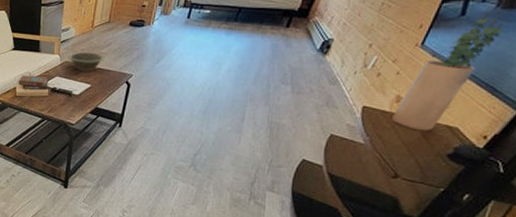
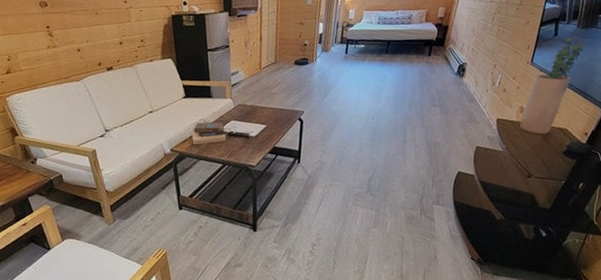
decorative bowl: present [68,51,105,72] -> none [240,92,276,113]

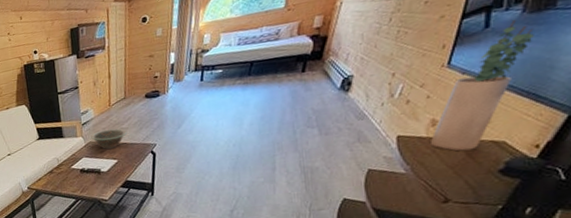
books: present [191,122,227,145] -> none [46,159,79,183]
decorative bowl: none [240,92,276,113] -> present [90,128,127,150]

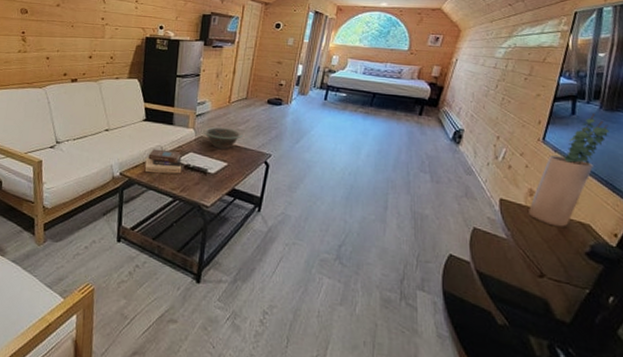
books: none [46,159,79,183] -> present [144,149,182,174]

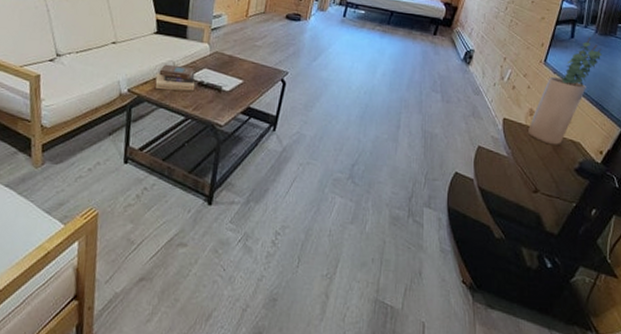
decorative bowl: present [203,126,242,149] -> none [218,41,259,66]

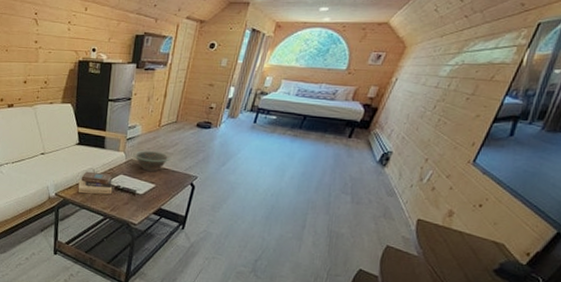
decorative bowl: none [218,41,259,66] -> present [133,150,171,171]
vase: present [527,37,602,145] -> none [443,134,547,246]

